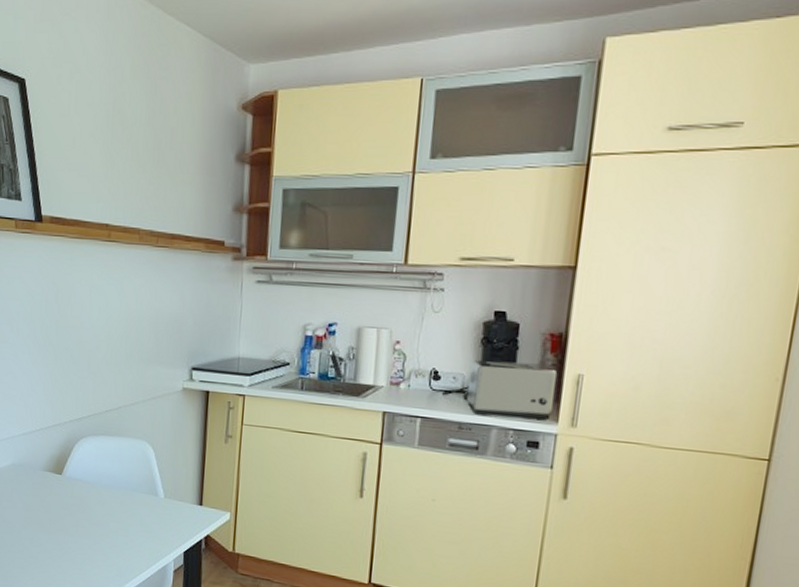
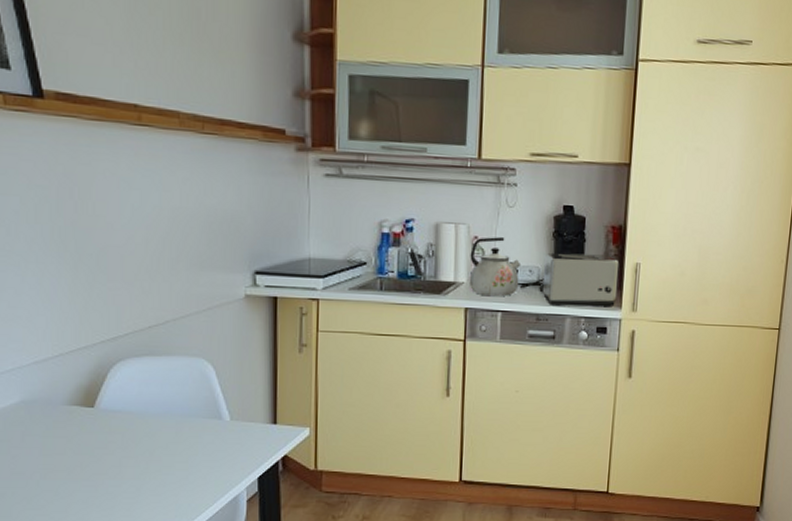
kettle: none [388,342,445,403] -> present [469,237,522,297]

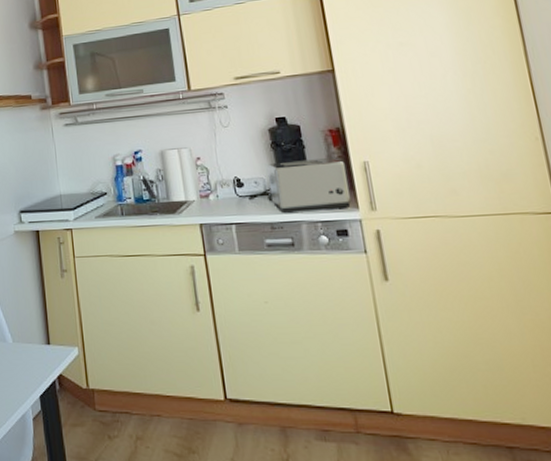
kettle: present [469,237,522,297] -> none [195,155,248,211]

